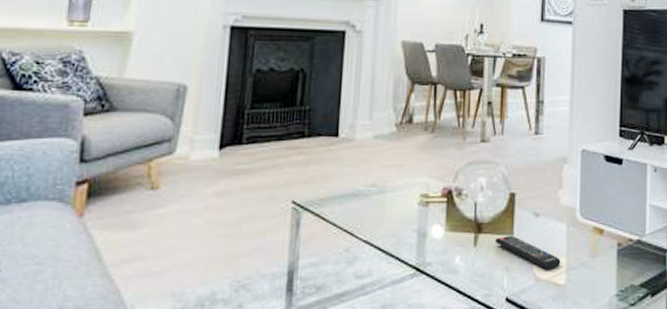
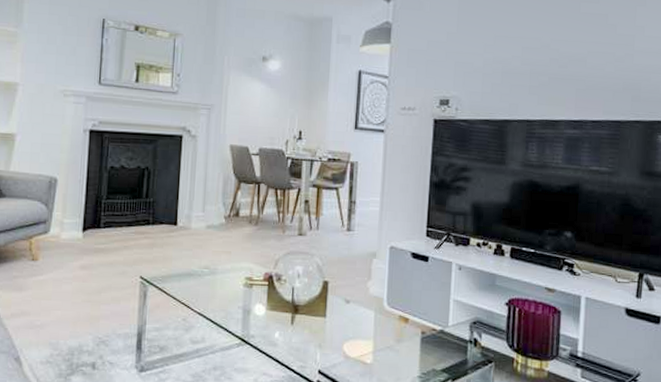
remote control: present [495,236,561,270] -> none [310,318,369,350]

